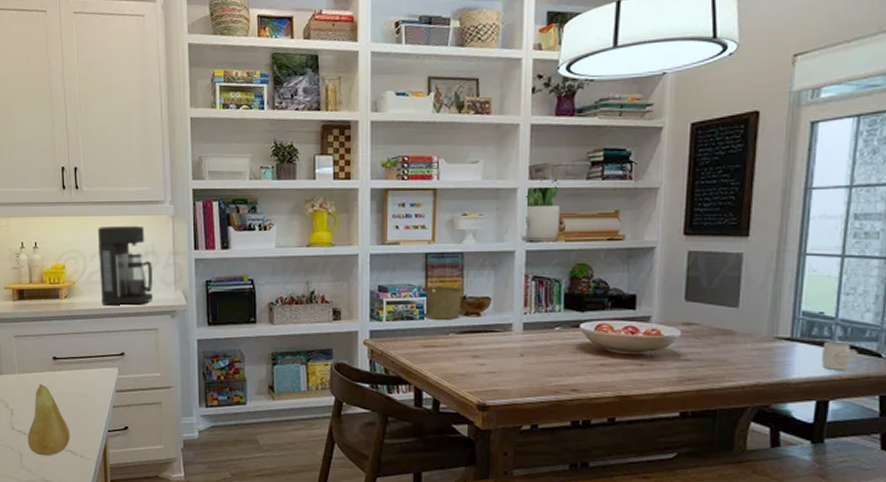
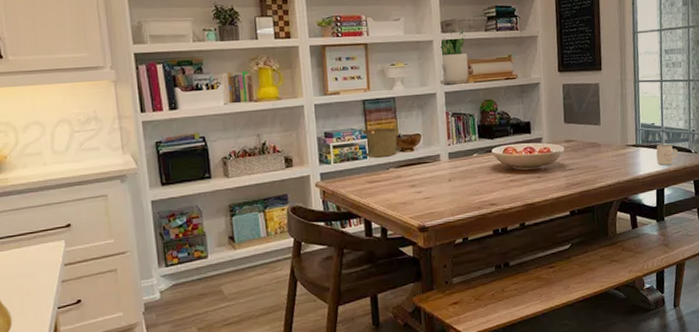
coffee maker: present [97,225,153,305] -> none [29,92,99,177]
books: none [276,212,306,247] -> present [222,70,254,104]

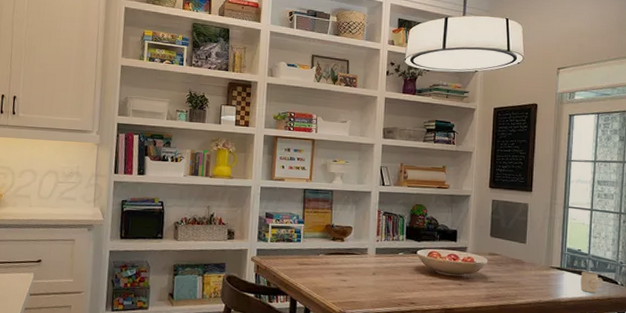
basket: present [360,124,398,158] -> none [298,214,331,243]
planter: present [439,27,468,85] -> none [376,135,405,187]

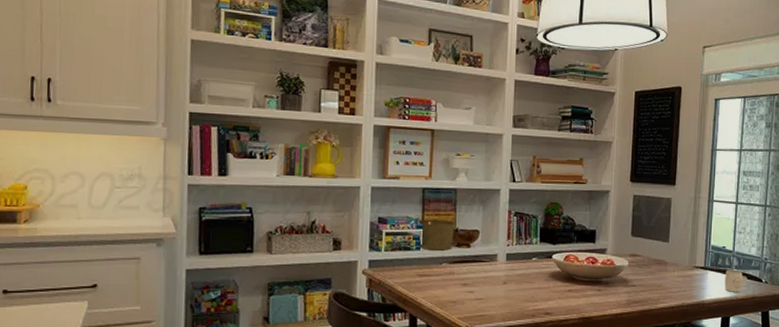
basket: none [298,214,331,243] -> present [416,217,455,251]

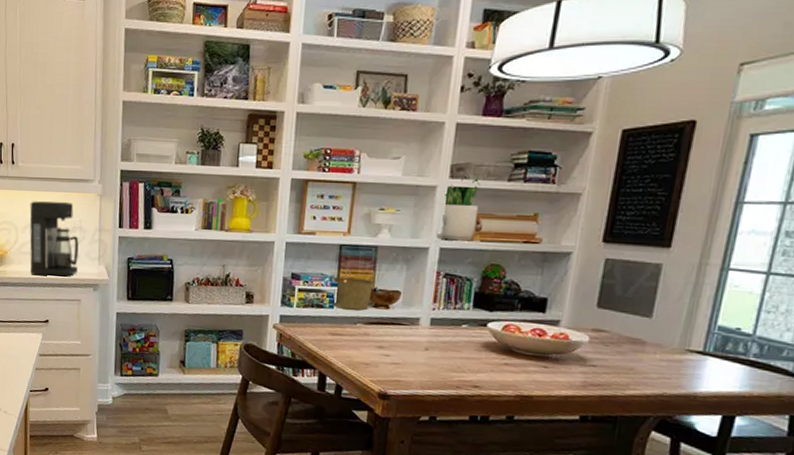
coffee maker: none [71,145,138,232] -> present [29,201,79,277]
planter: none [505,124,537,183] -> present [436,174,481,241]
mug: present [725,270,747,292] -> none [732,358,772,388]

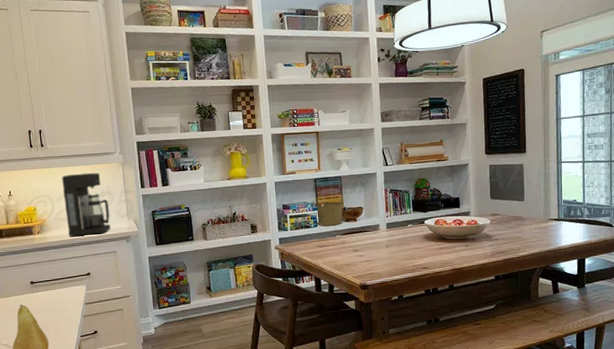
books: present [196,198,227,232] -> none [203,155,227,182]
planter: present [436,174,481,241] -> none [379,117,405,166]

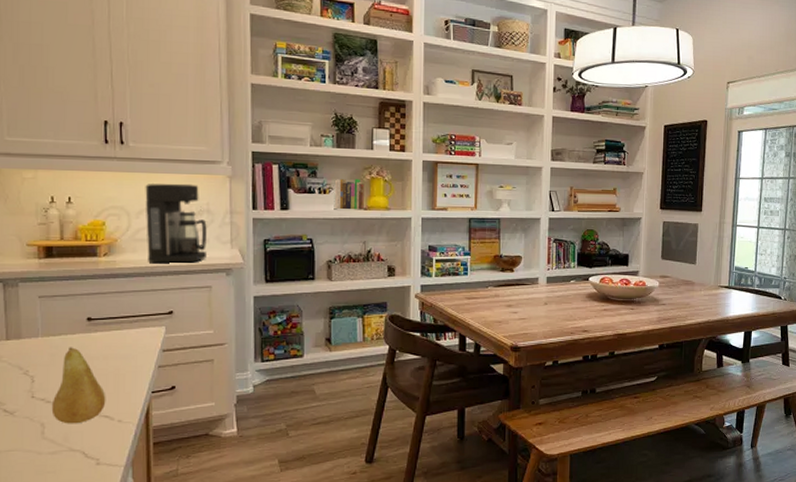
books: none [203,155,227,182] -> present [335,178,364,210]
basket: present [312,199,343,227] -> none [463,244,499,275]

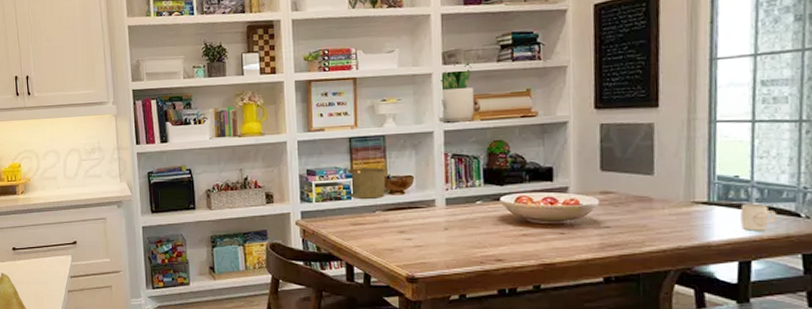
coffee maker: present [145,183,207,263] -> none [48,125,100,198]
basket: none [463,244,499,275] -> present [345,164,386,199]
planter: none [545,157,574,212] -> present [438,58,474,123]
mug: none [747,289,768,309] -> present [740,204,776,231]

